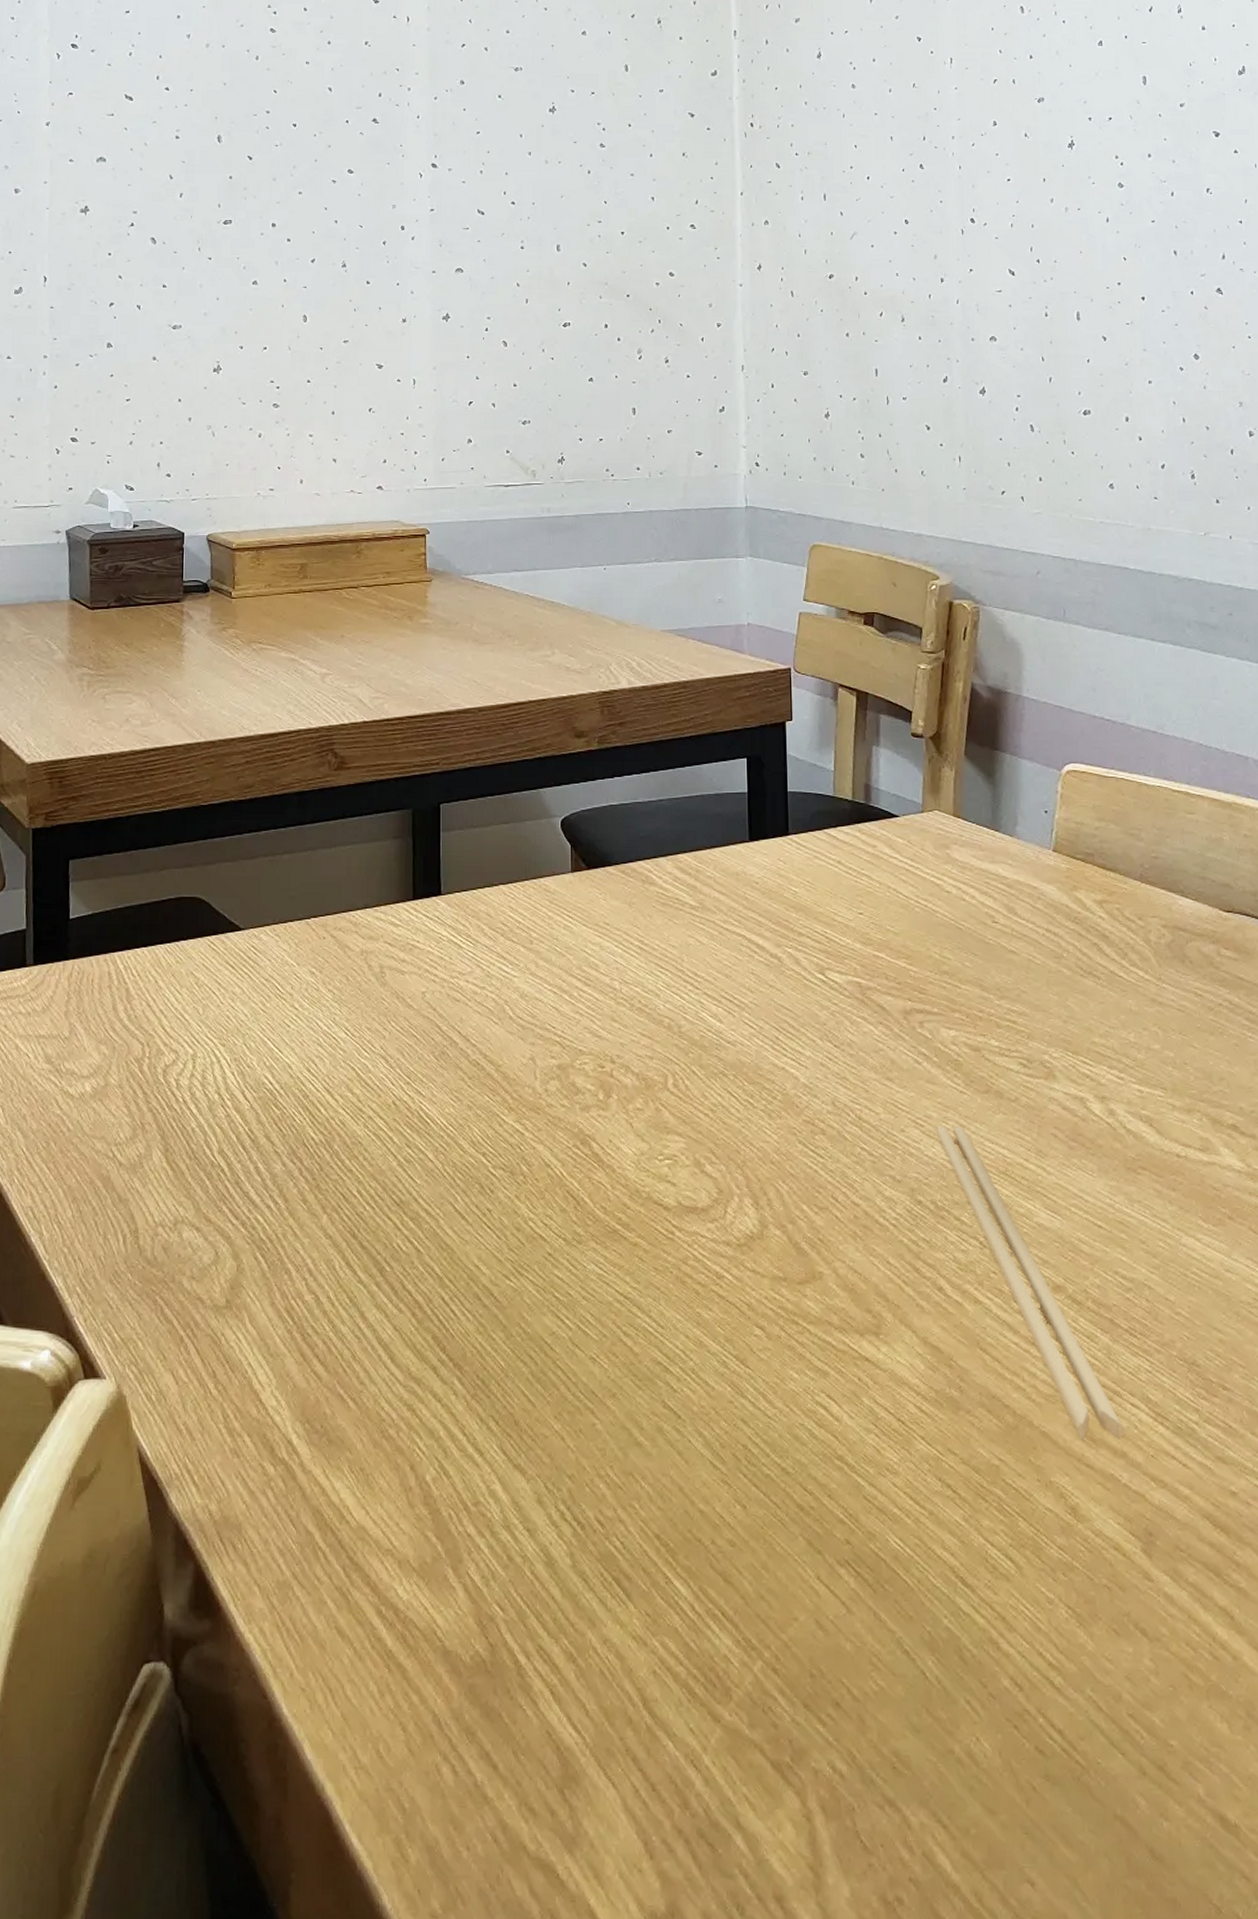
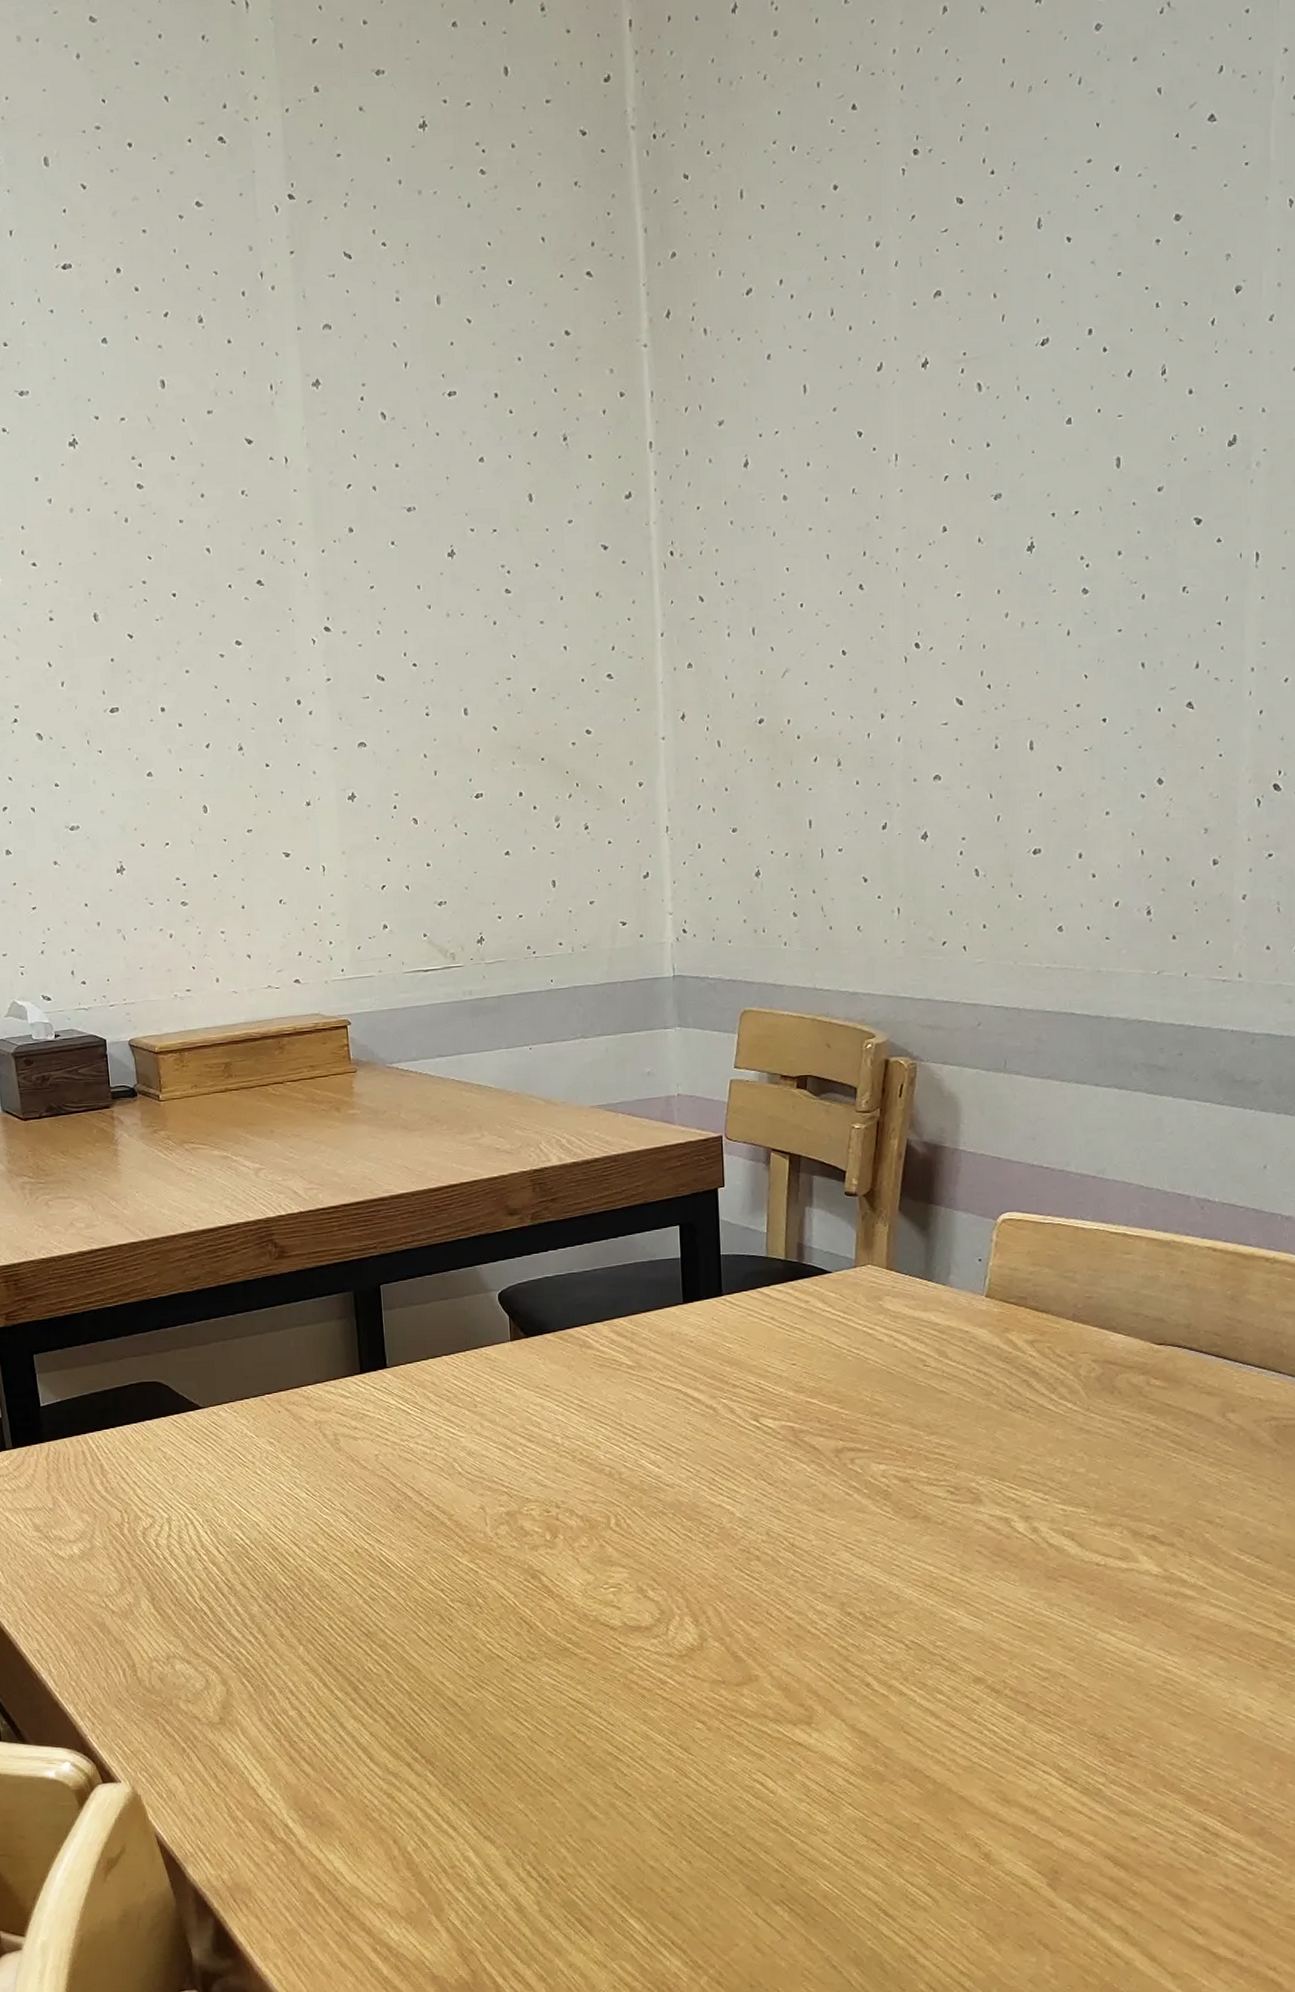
chopsticks: present [936,1126,1124,1440] -> none [865,1548,1035,1801]

